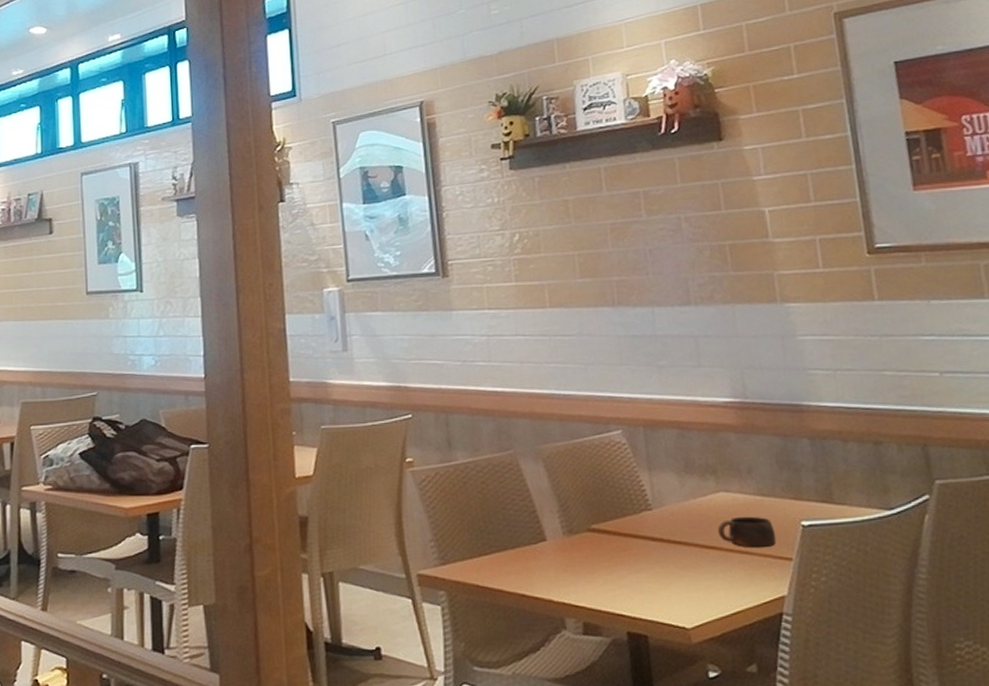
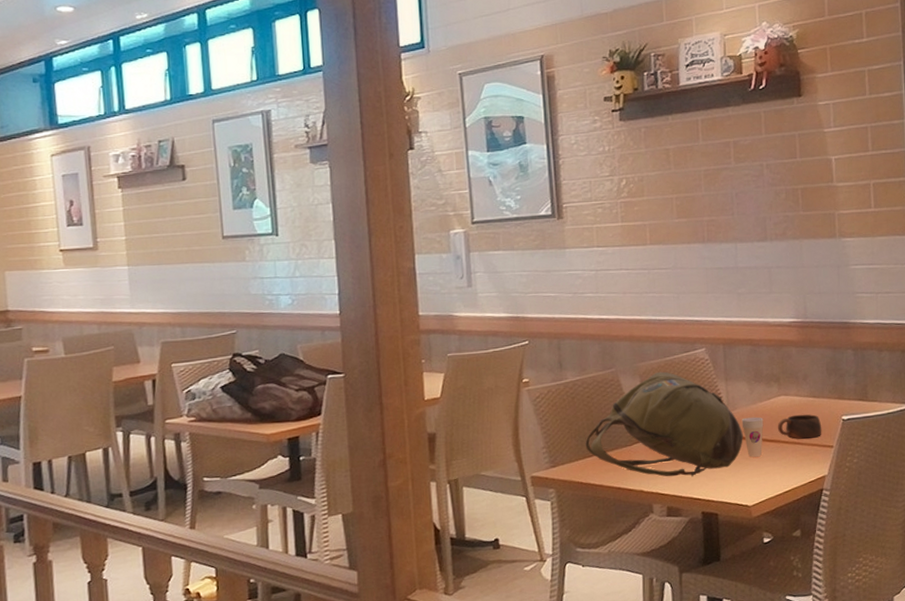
backpack: none [480,456,675,586] -> present [585,371,743,477]
cup: none [671,516,700,567] -> present [741,417,764,458]

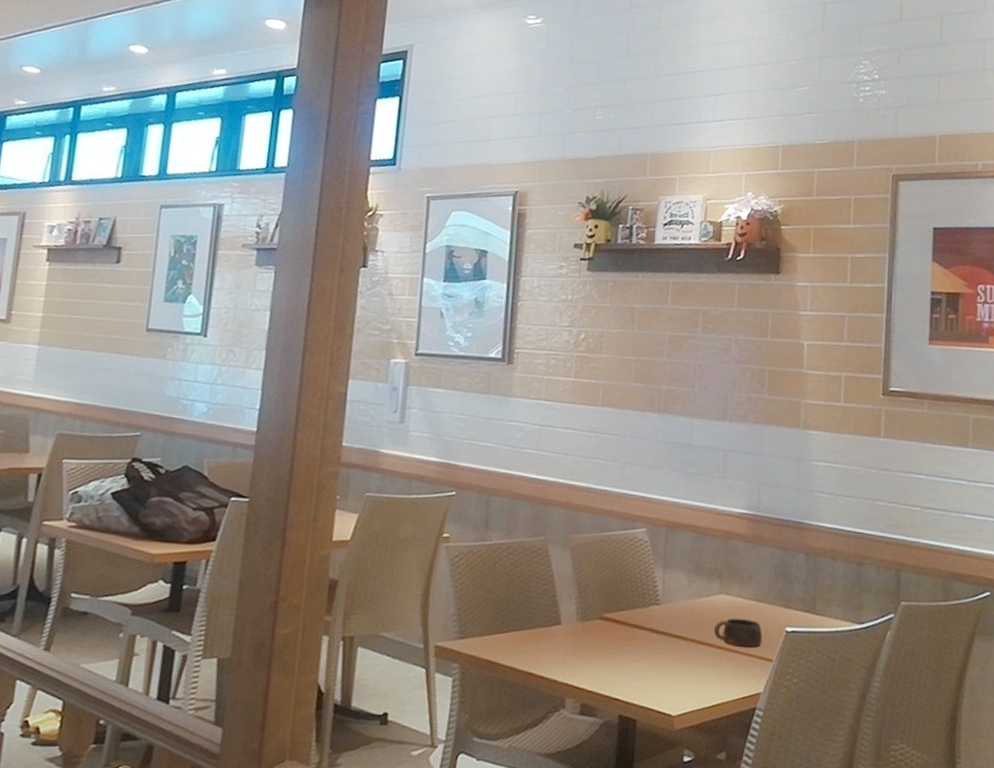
backpack: present [585,371,743,477] -> none [500,547,676,672]
cup: present [741,417,764,458] -> none [675,613,700,661]

